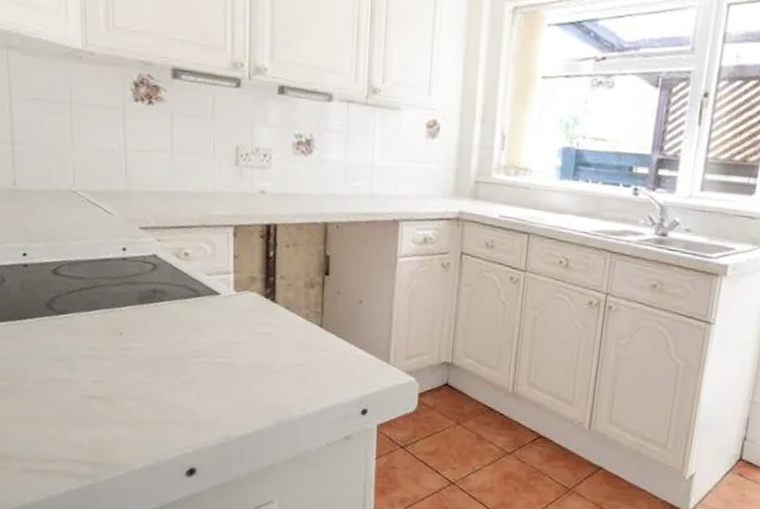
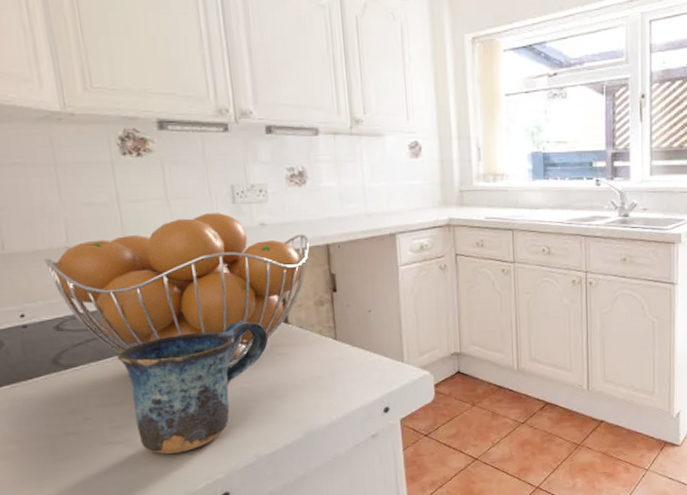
fruit basket: none [51,173,308,340] -> present [45,213,310,368]
mug: none [106,291,254,419] -> present [117,320,269,455]

